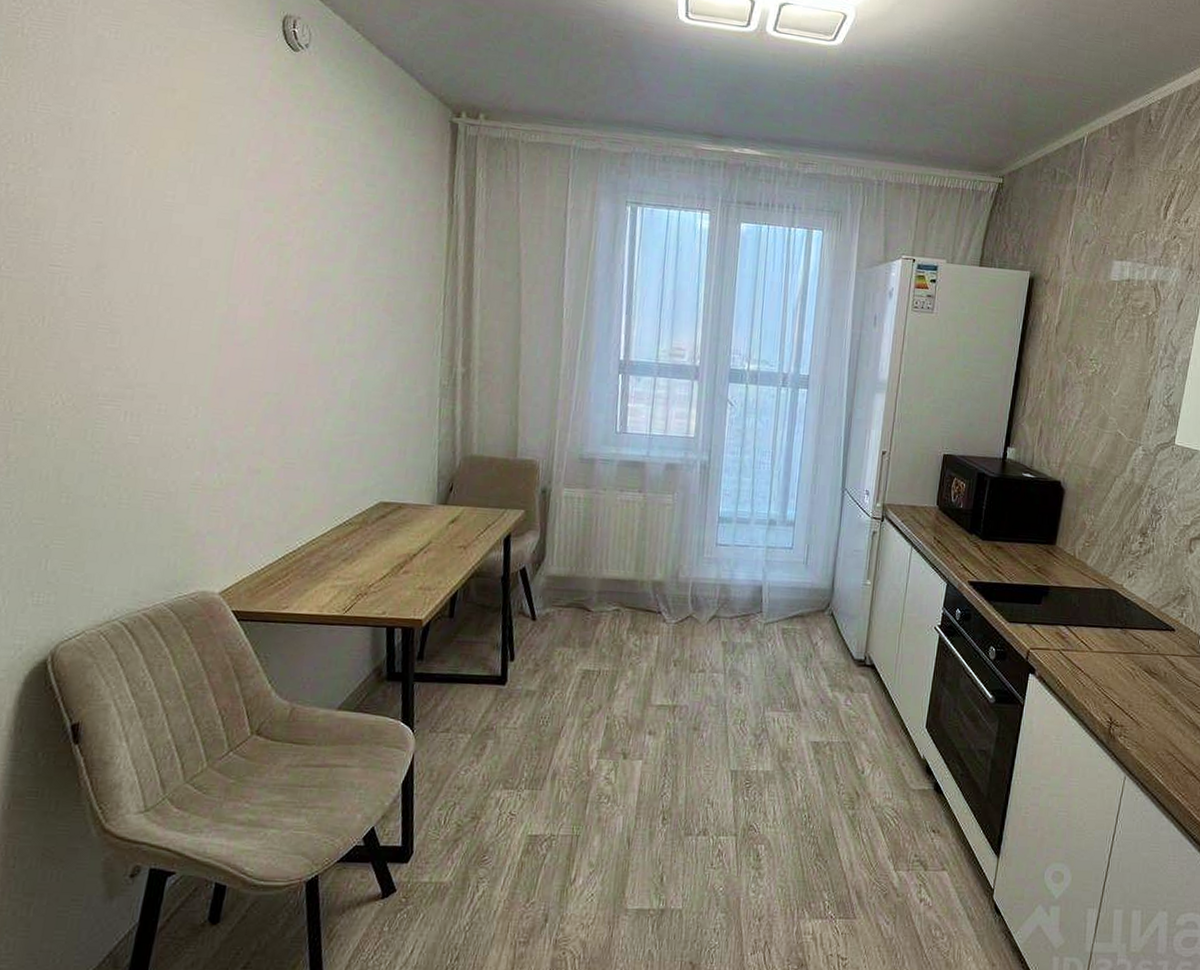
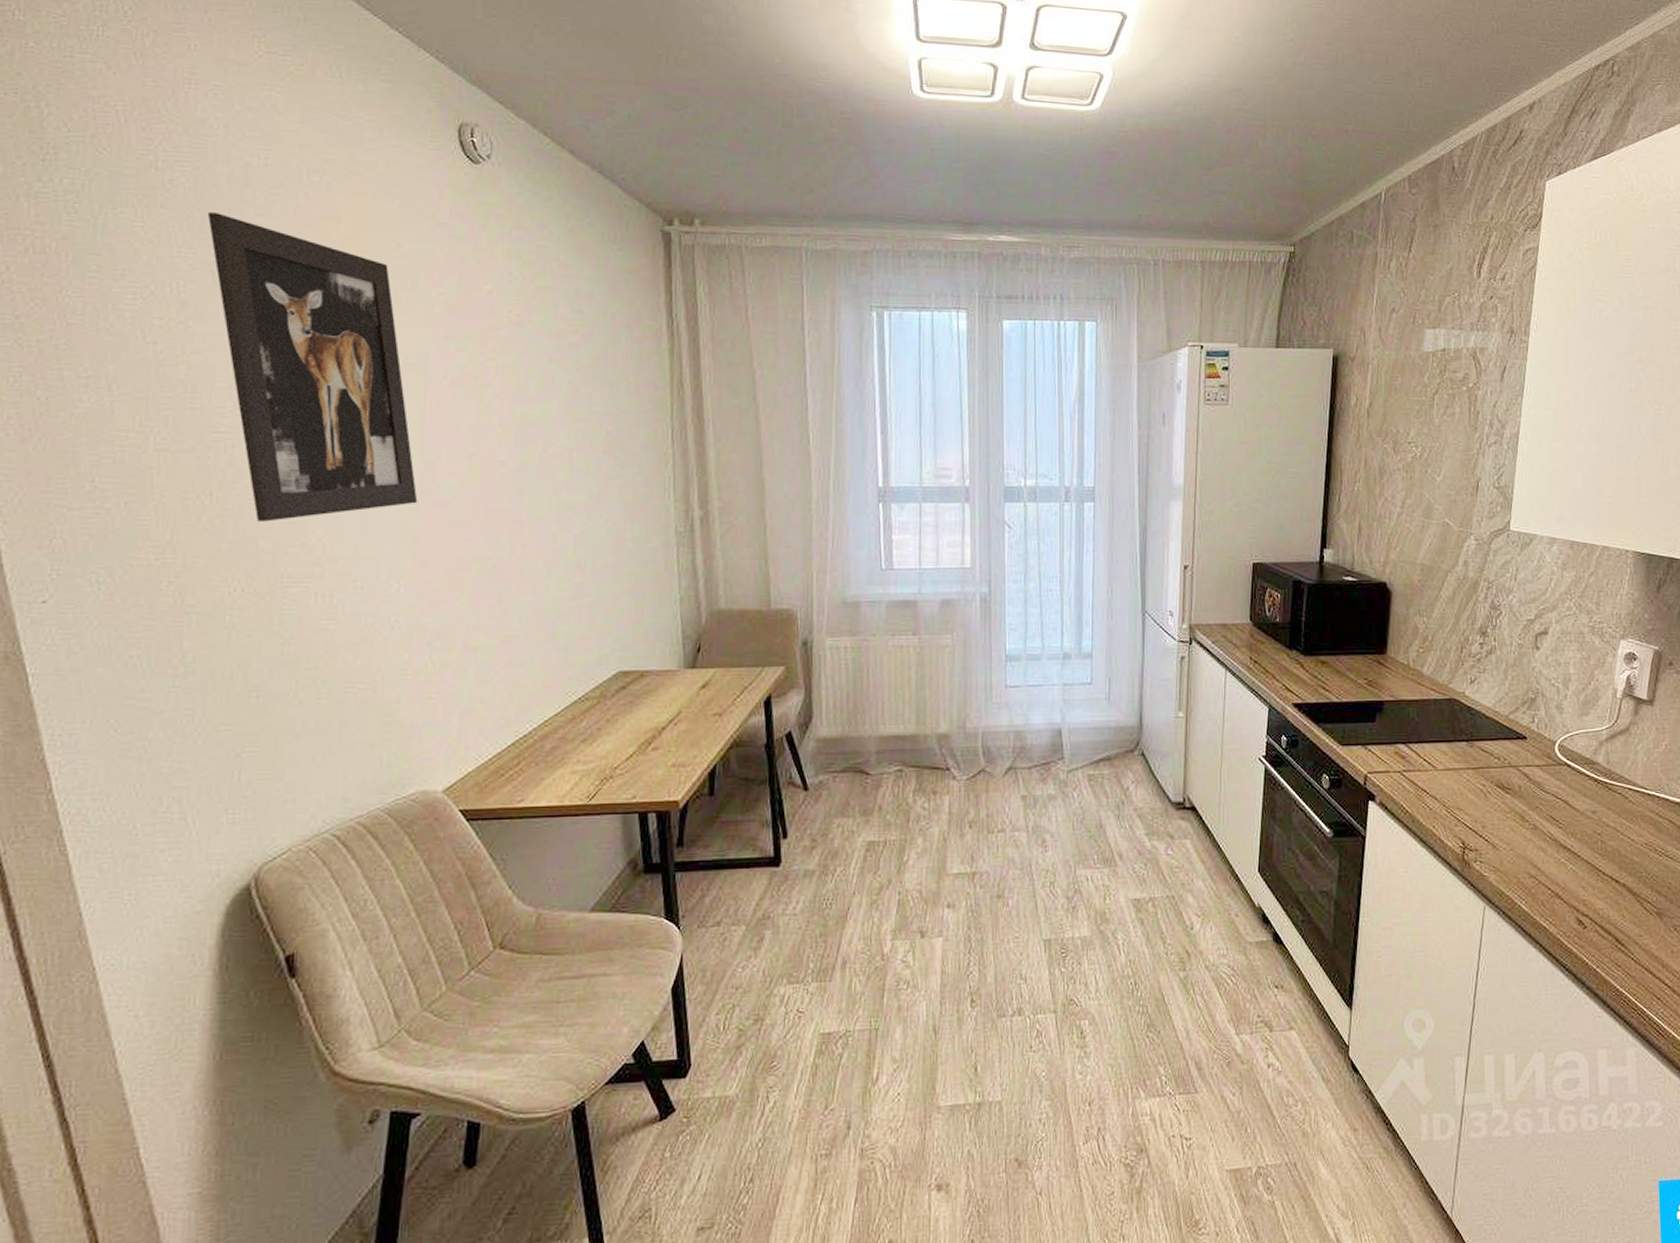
wall art: none [62,75,220,347] -> present [207,212,418,522]

